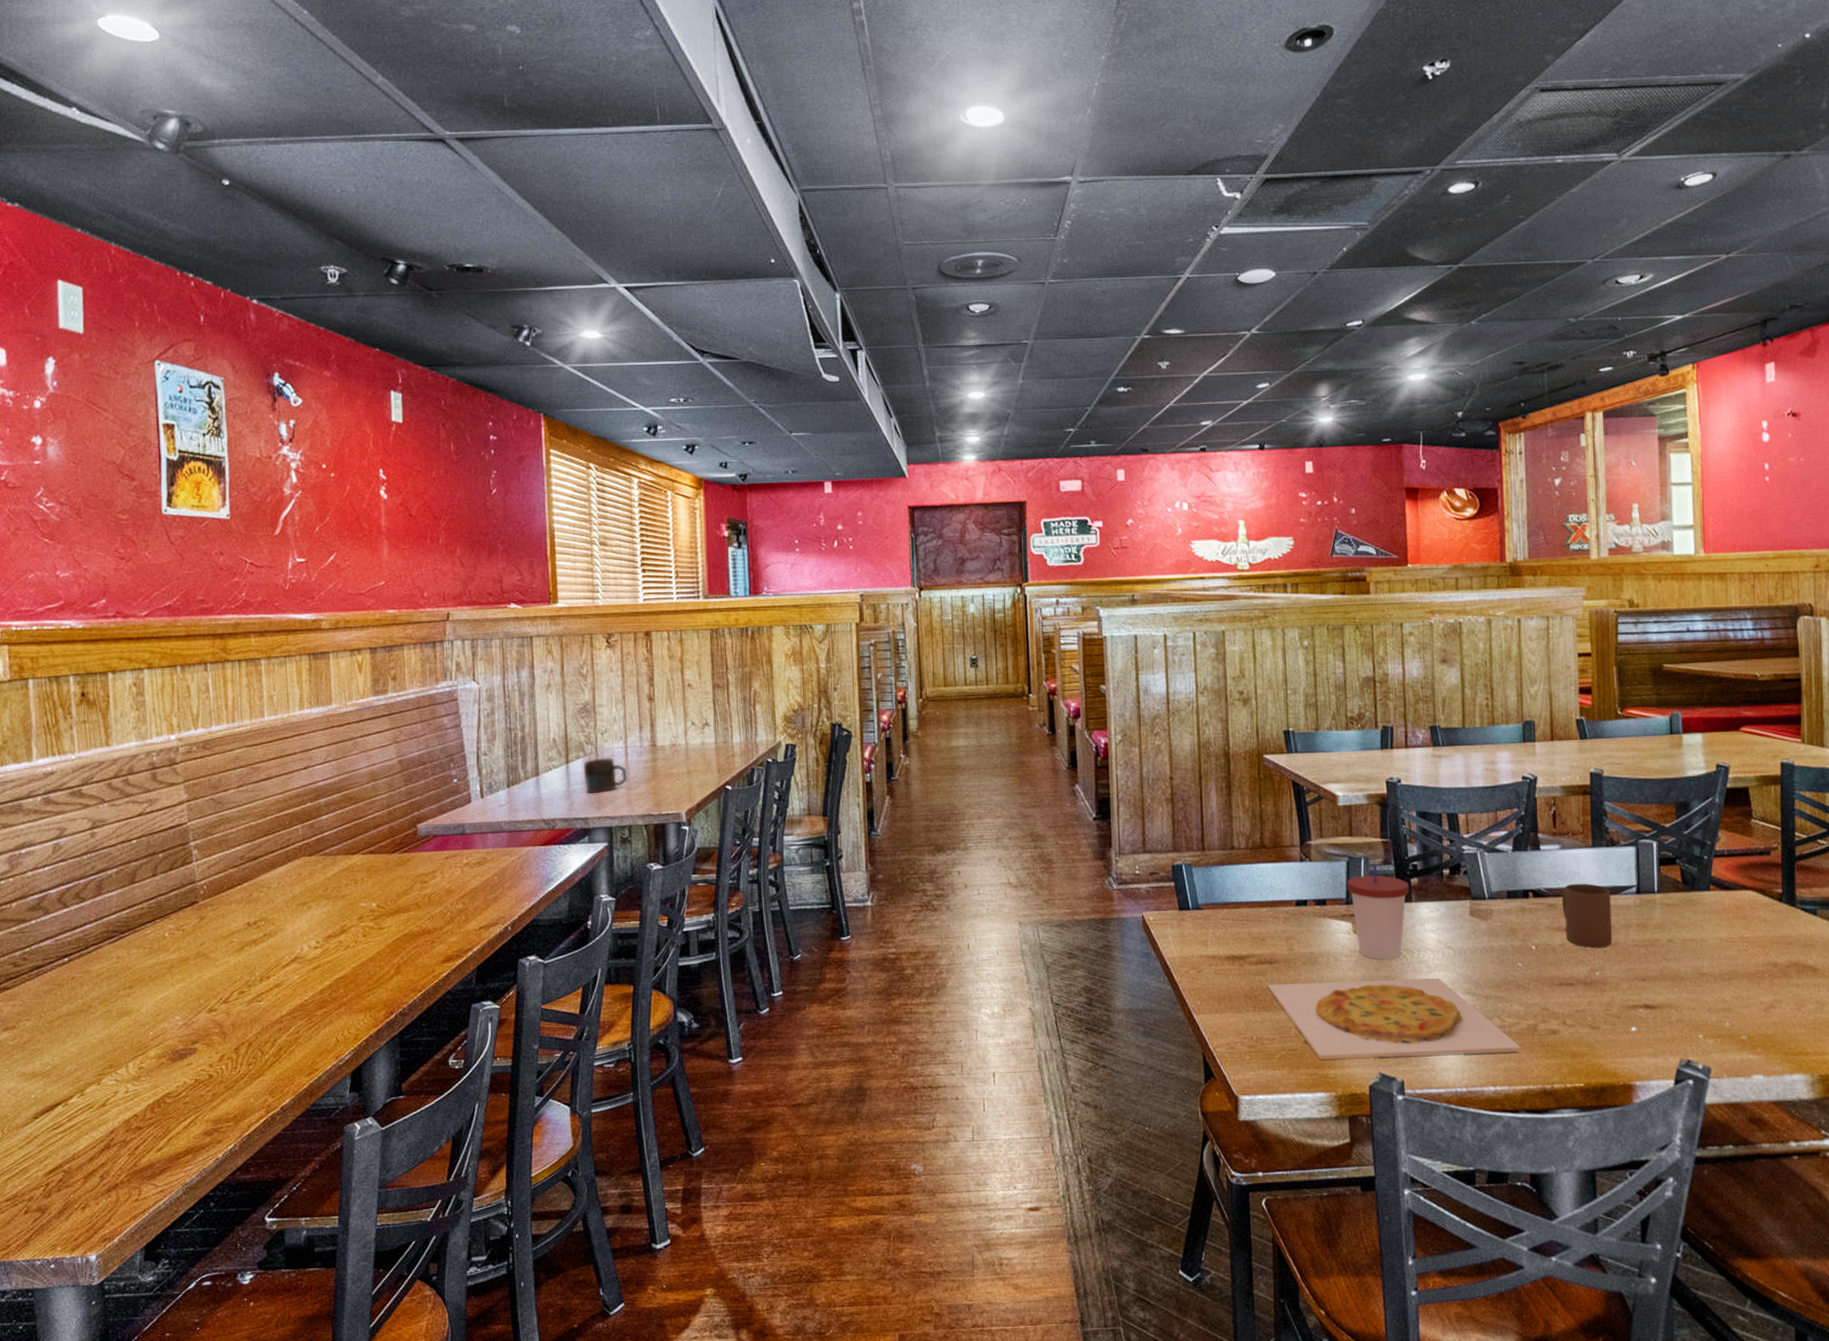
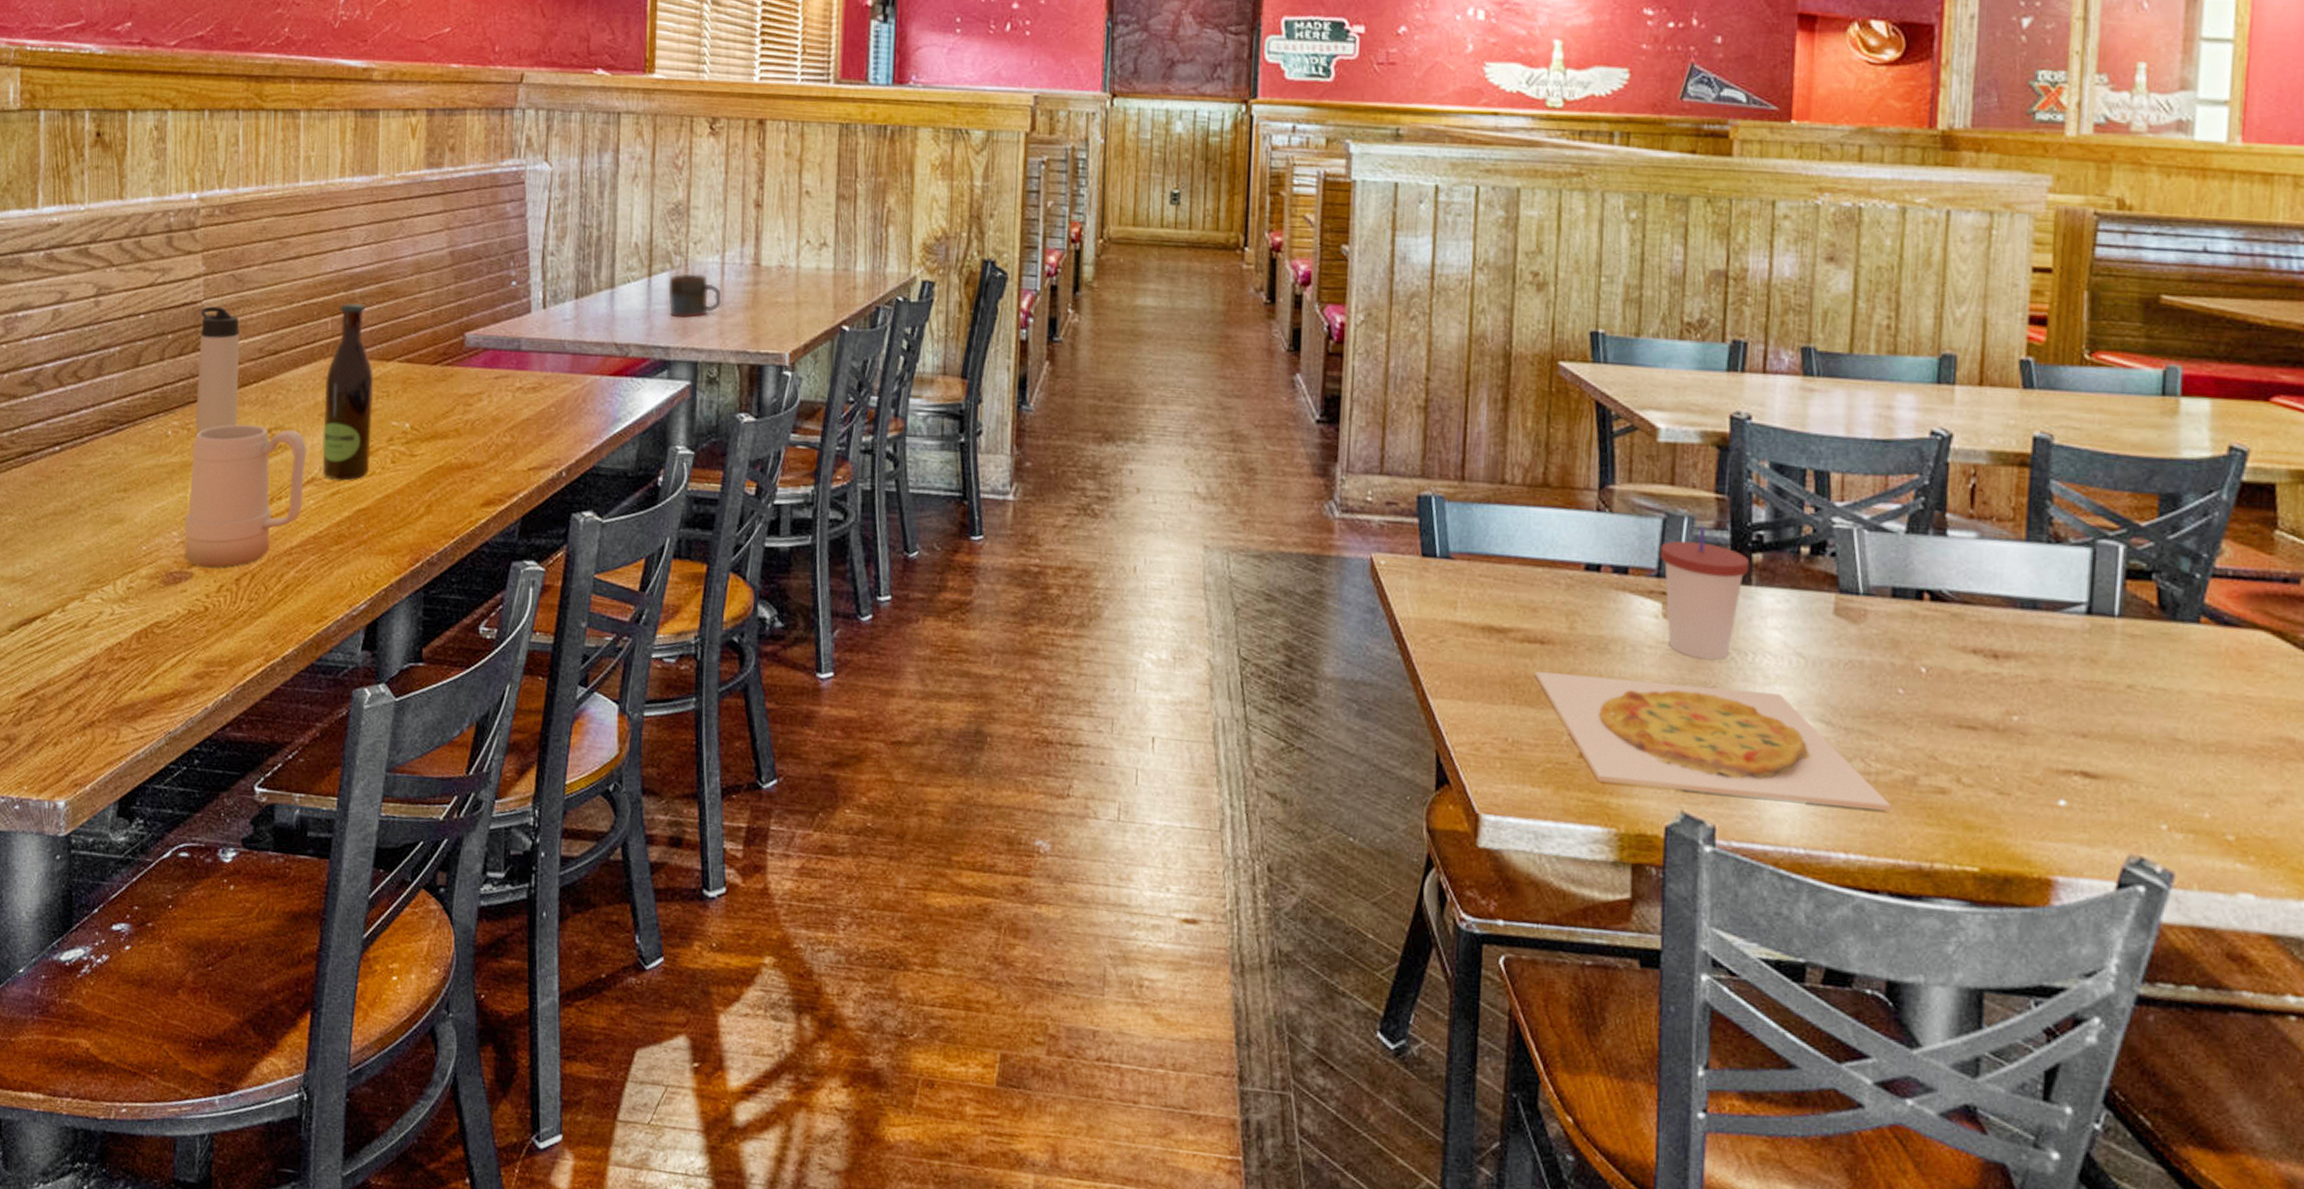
thermos bottle: none [186,826,227,931] -> present [196,306,240,432]
beer mug: none [186,920,289,1042] -> present [184,424,307,568]
bottle: none [301,810,345,956] -> present [322,302,374,480]
mug: present [1561,883,1613,948] -> none [1971,588,2048,683]

